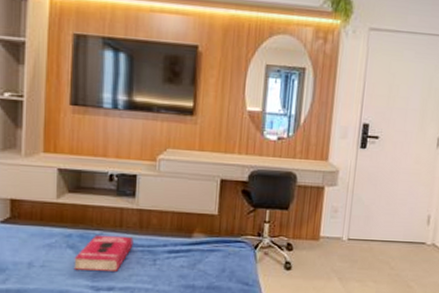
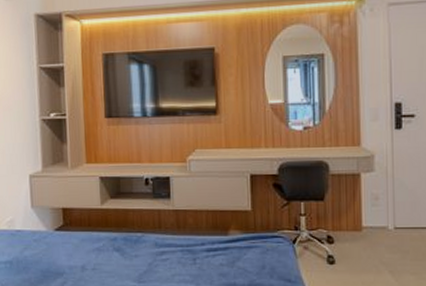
book: present [74,235,134,271] -> none [120,237,173,272]

